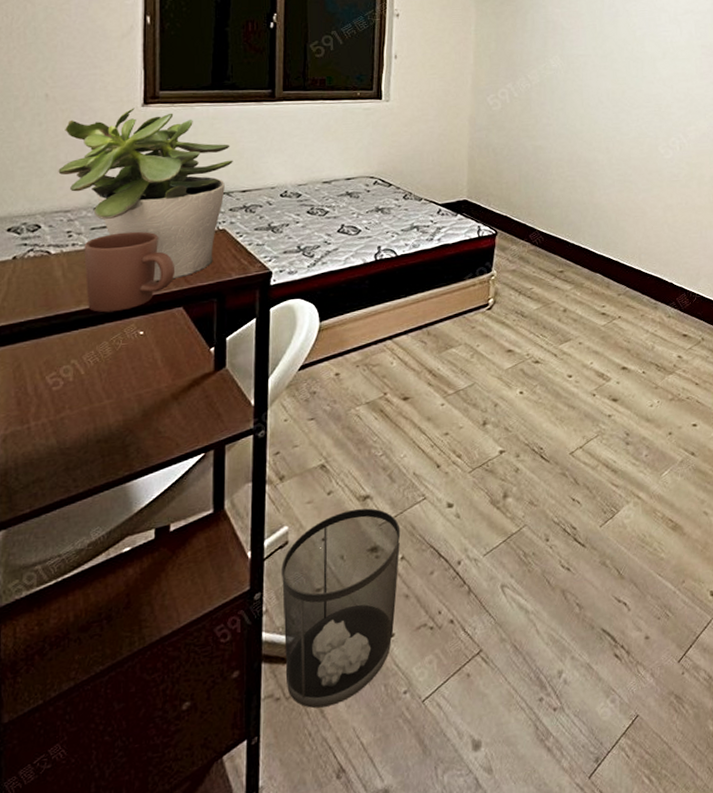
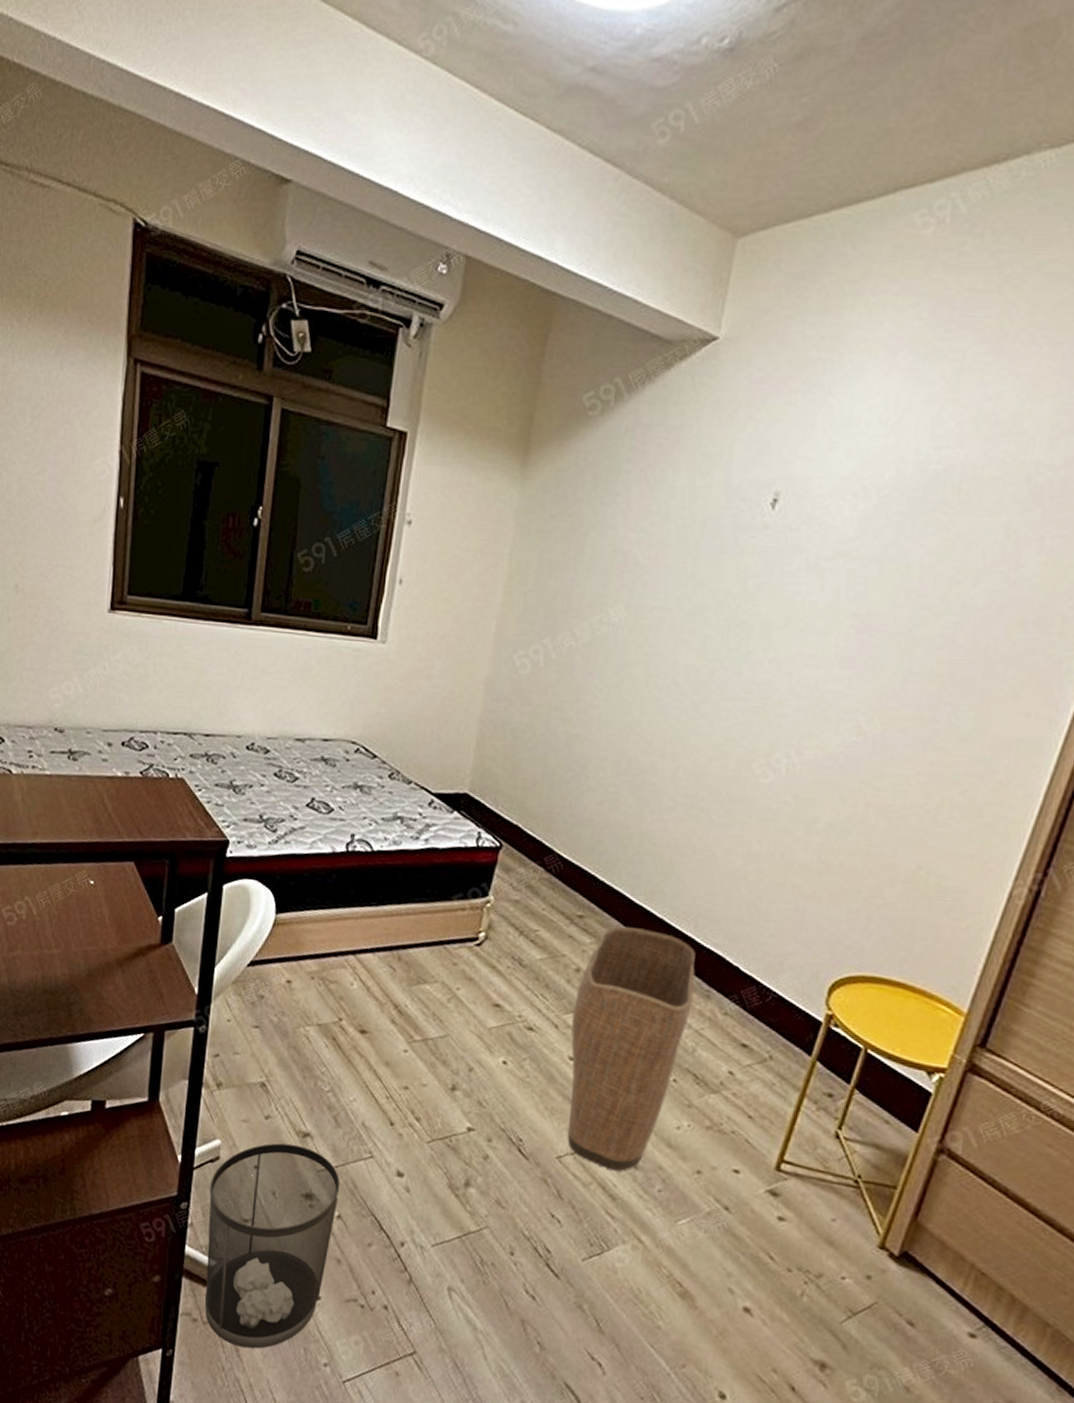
potted plant: present [58,108,233,281] -> none [23,613,199,828]
mug: present [84,231,176,313] -> none [42,761,130,853]
laundry basket: none [565,270,647,451] -> present [568,926,696,1171]

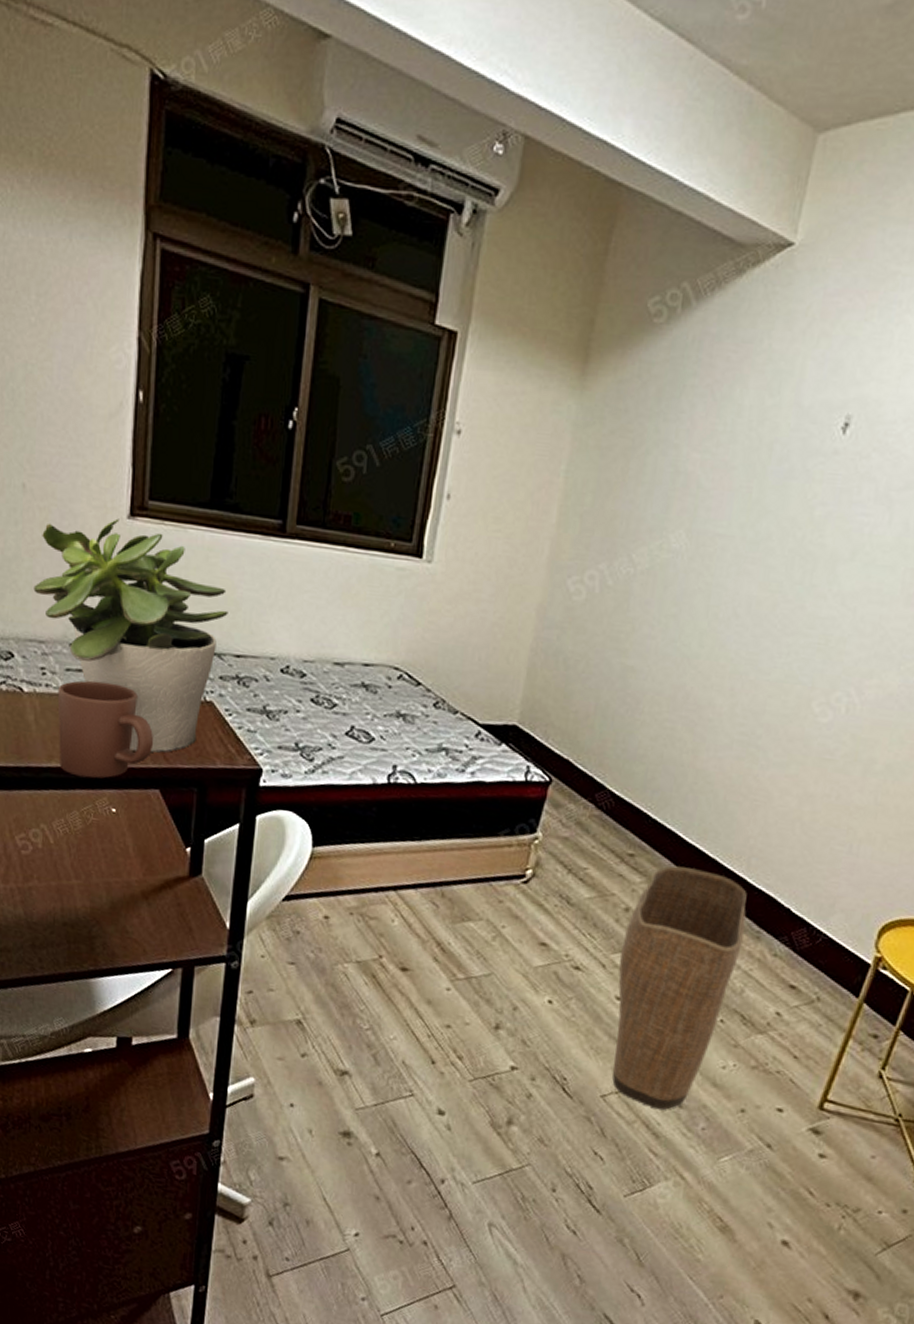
potted plant: none [23,613,199,828] -> present [33,518,229,753]
mug: none [42,761,130,853] -> present [57,680,154,779]
waste bin: present [204,1143,340,1349] -> none [238,1081,380,1284]

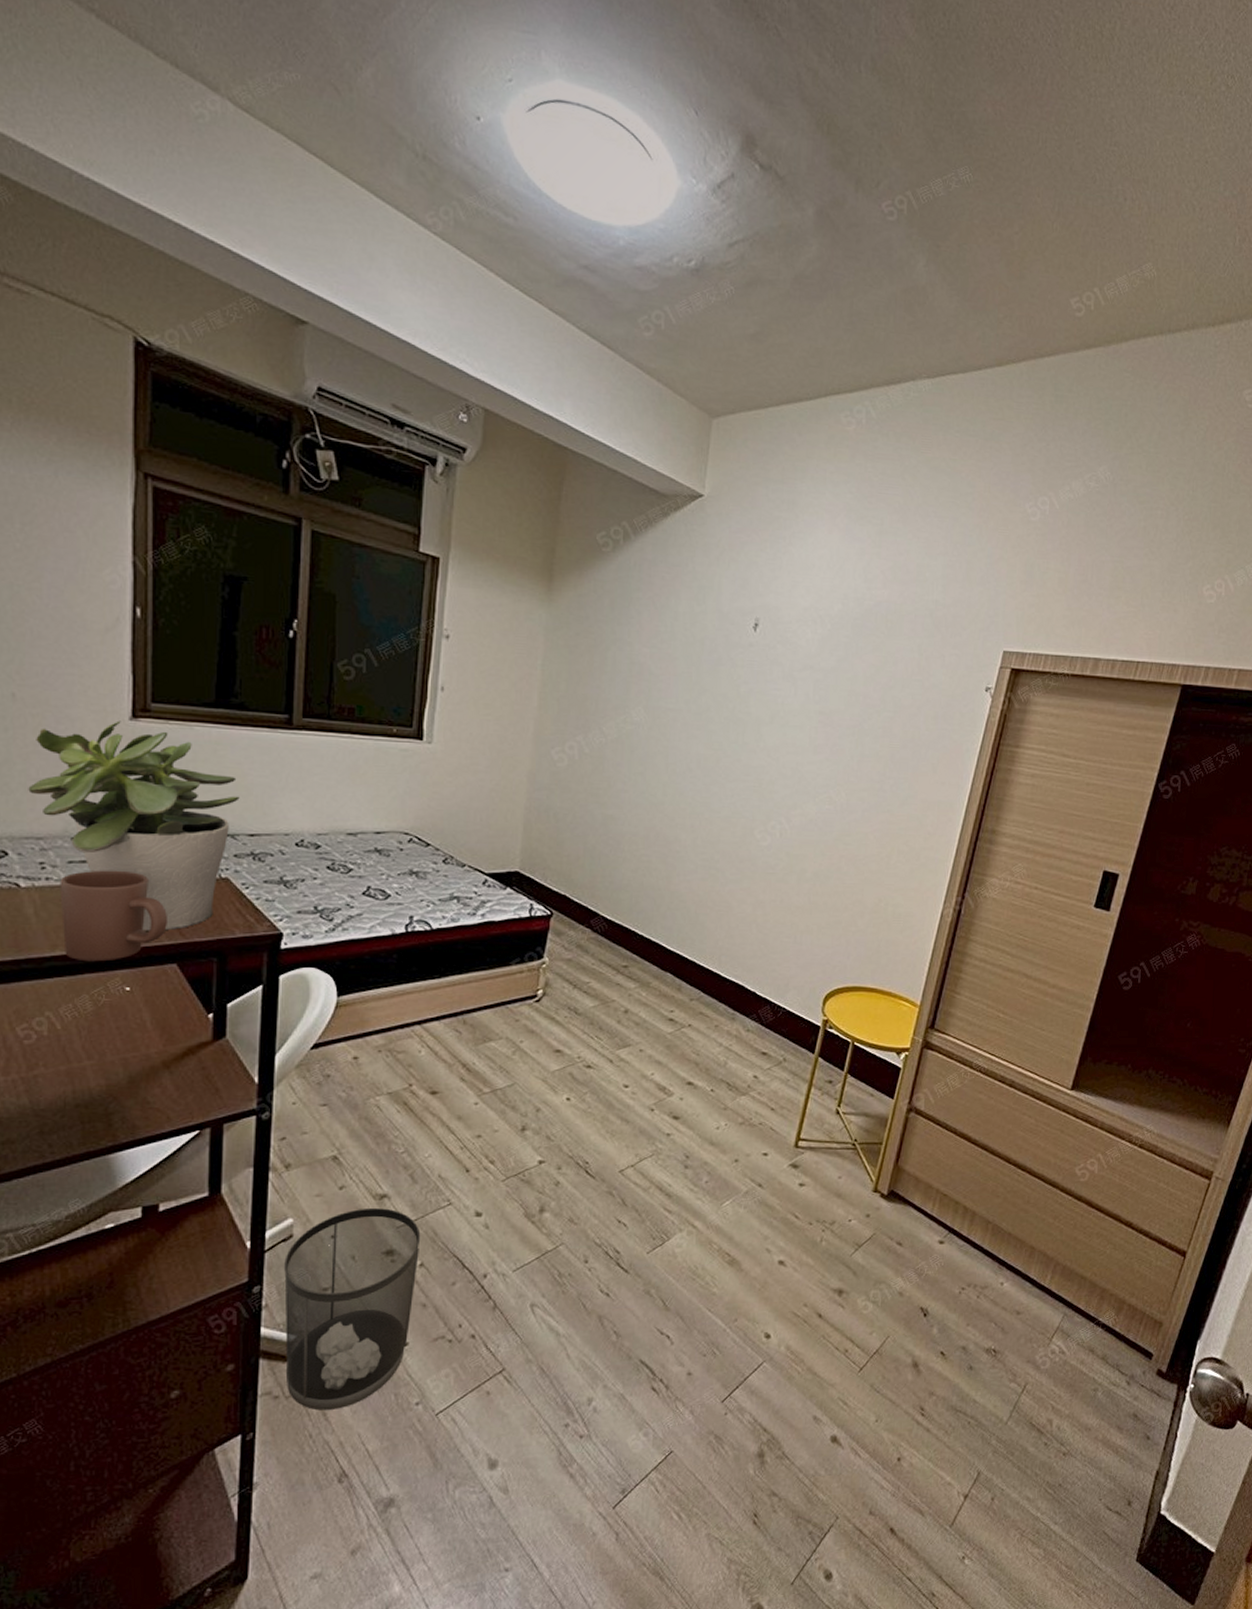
waste bin: none [238,1081,380,1284] -> present [284,1207,421,1411]
laundry basket: present [612,866,747,1110] -> none [623,971,722,1173]

